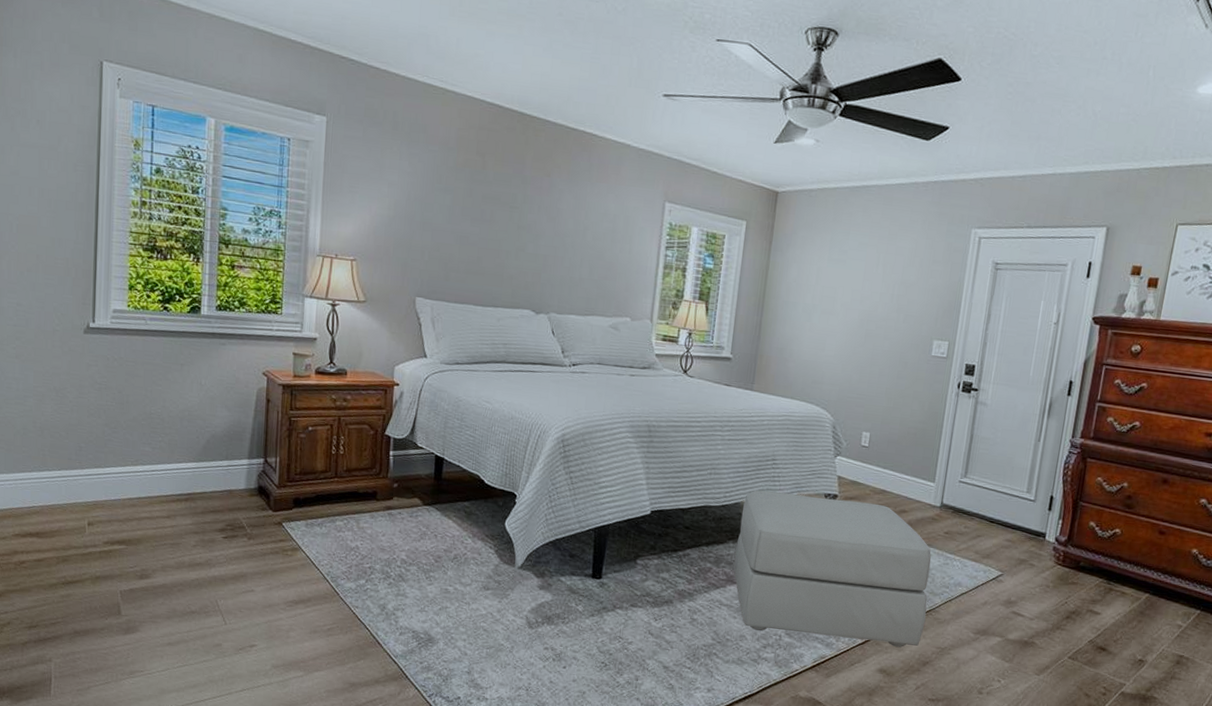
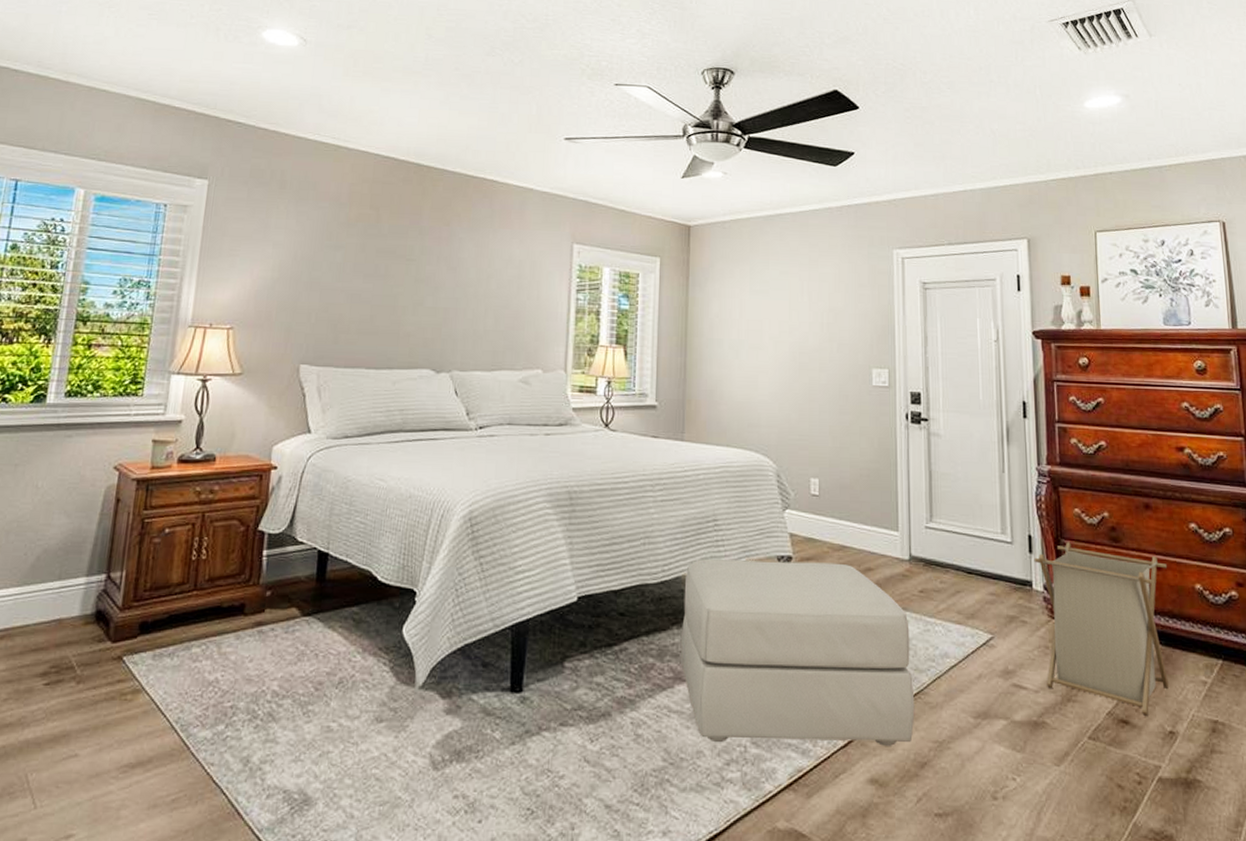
laundry basket: none [1041,504,1172,646] -> present [1034,542,1169,716]

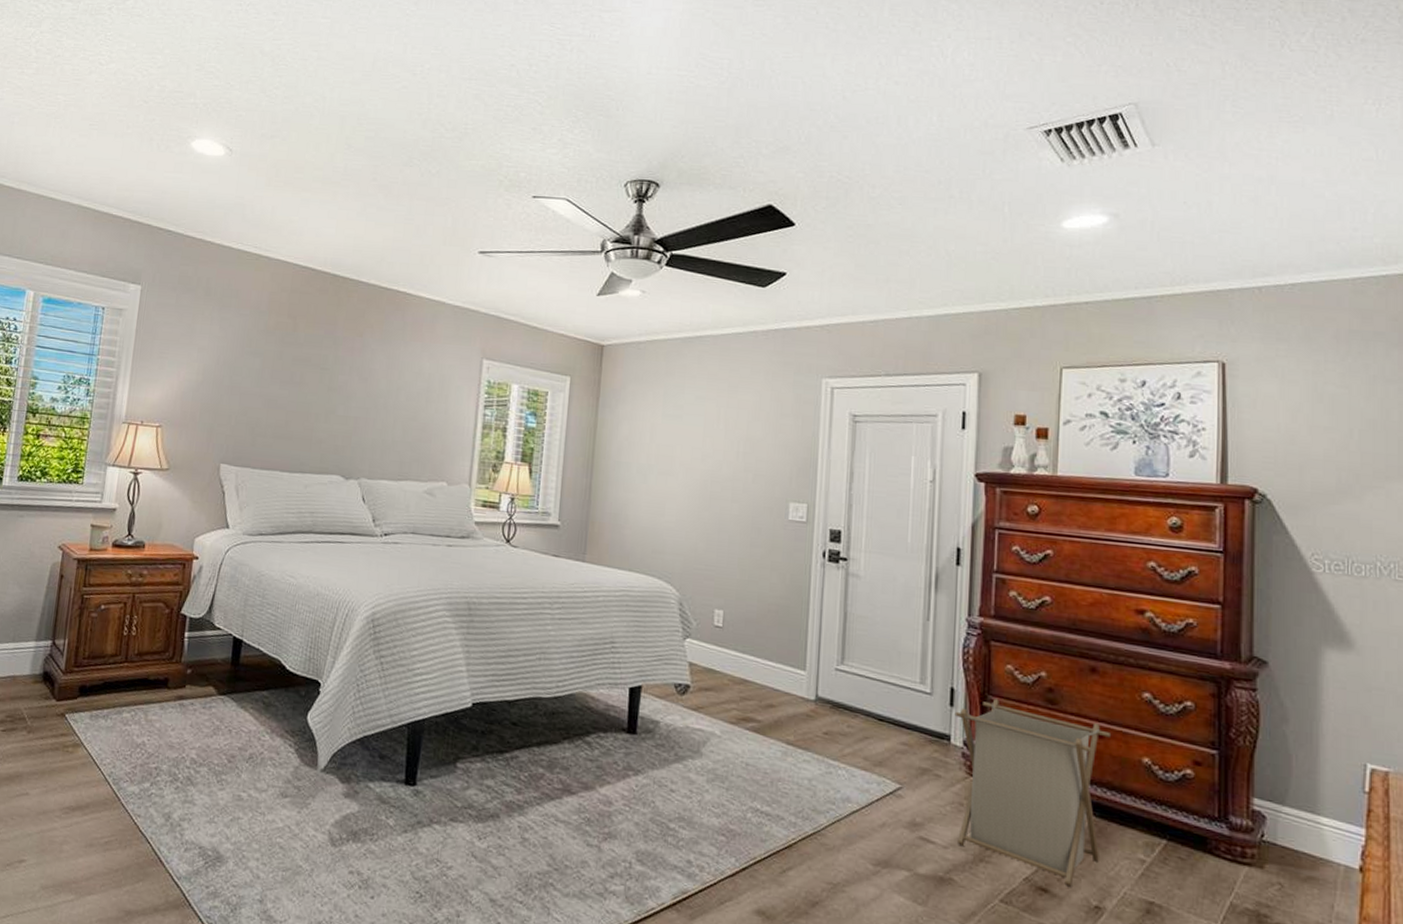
ottoman: present [680,559,915,746] -> none [570,679,811,882]

